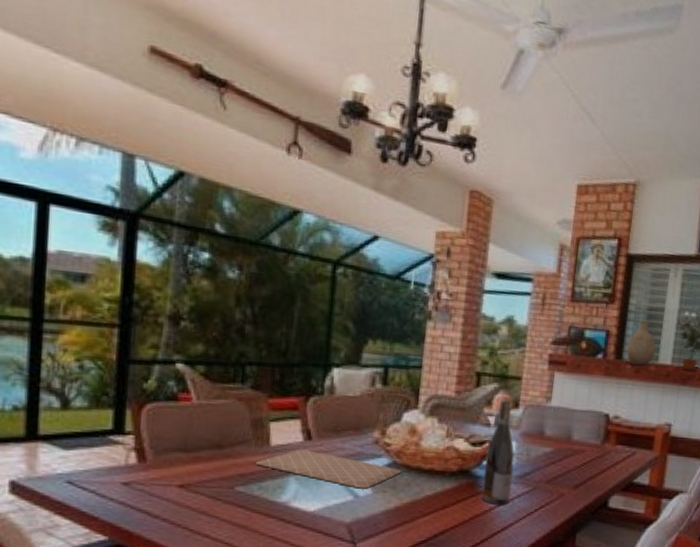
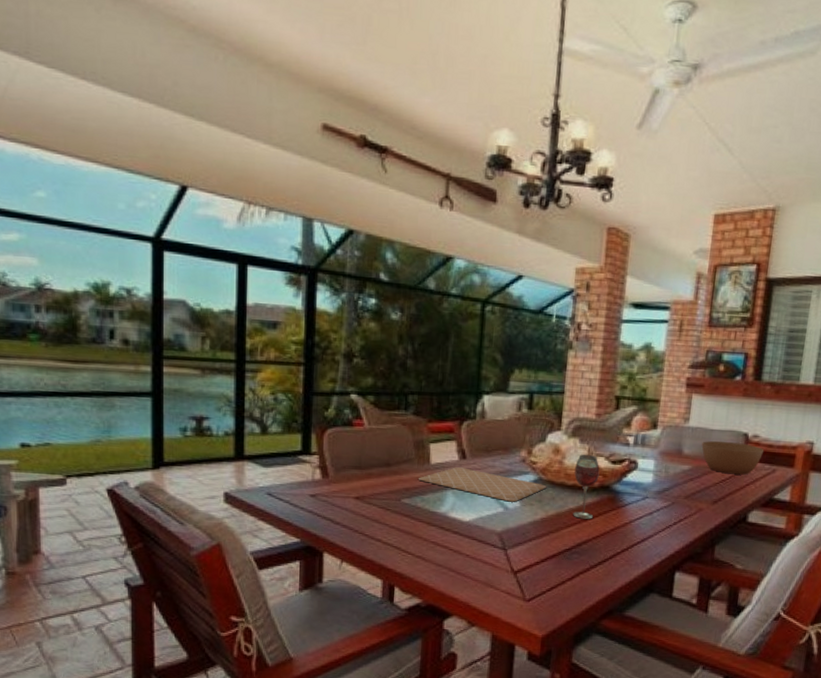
wineglass: none [429,436,459,507] -> present [573,455,600,519]
wine bottle: present [481,400,515,505] -> none [622,421,654,518]
bowl: none [563,421,625,458] -> present [701,440,765,475]
decorative vase: present [626,320,656,367] -> none [766,342,797,387]

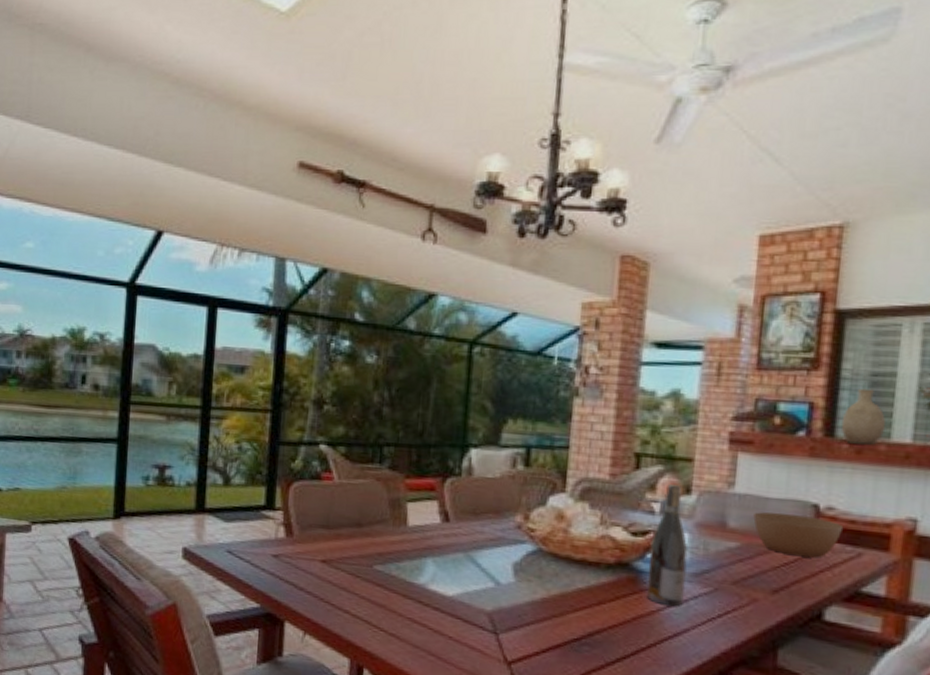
placemat: present [419,467,547,502] -> none [394,531,549,577]
wineglass: present [573,455,600,519] -> none [582,522,616,603]
wine bottle: none [622,421,654,518] -> present [646,484,688,606]
decorative vase: none [766,342,797,387] -> present [841,388,886,446]

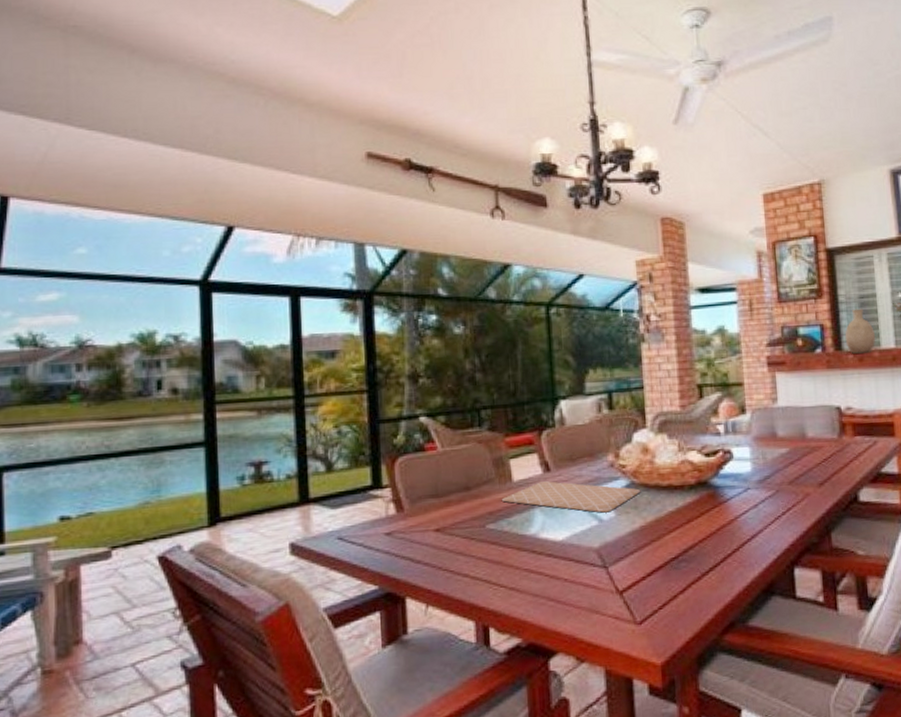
placemat: none [394,531,549,577] -> present [502,481,641,513]
wine bottle: present [646,484,688,606] -> none [721,407,754,512]
bowl: present [753,512,844,558] -> none [795,417,861,452]

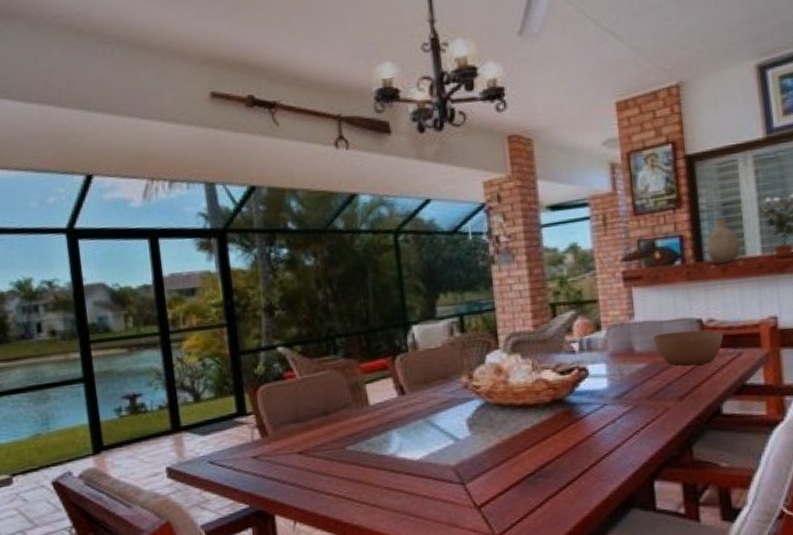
placemat: present [502,481,641,513] -> none [360,404,496,433]
bowl: none [795,417,861,452] -> present [653,330,724,366]

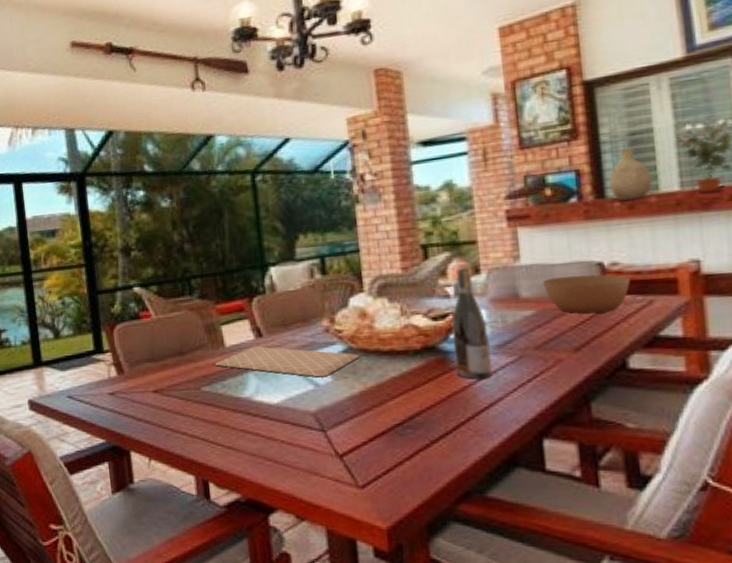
placemat: none [360,404,496,433] -> present [215,346,360,378]
wine bottle: none [576,324,612,429] -> present [451,267,492,379]

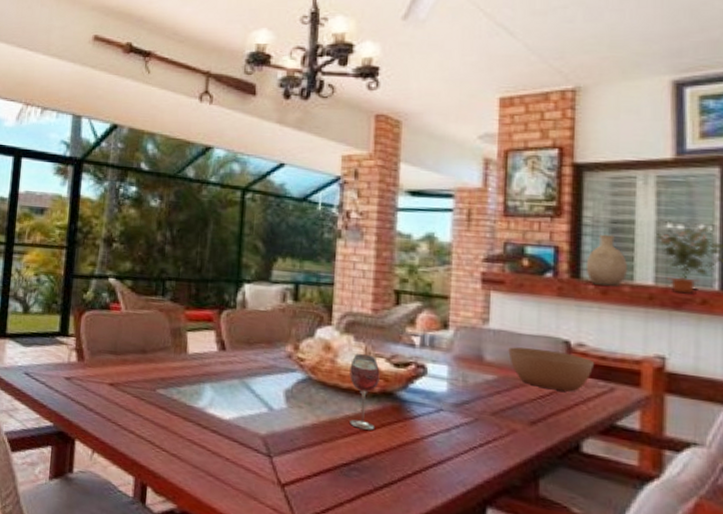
placemat: present [215,346,360,378] -> none [175,359,318,403]
wineglass: none [388,314,423,388] -> present [349,354,380,430]
wine bottle: present [451,267,492,379] -> none [410,320,448,435]

